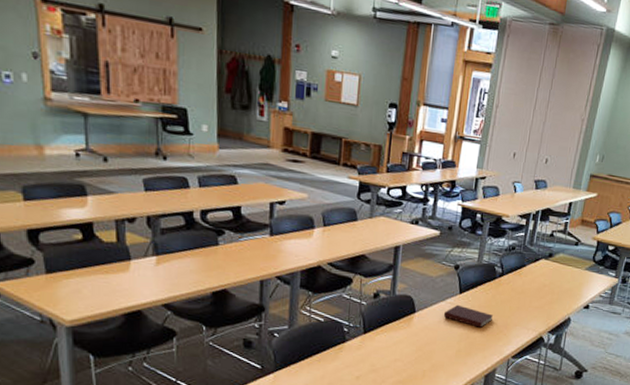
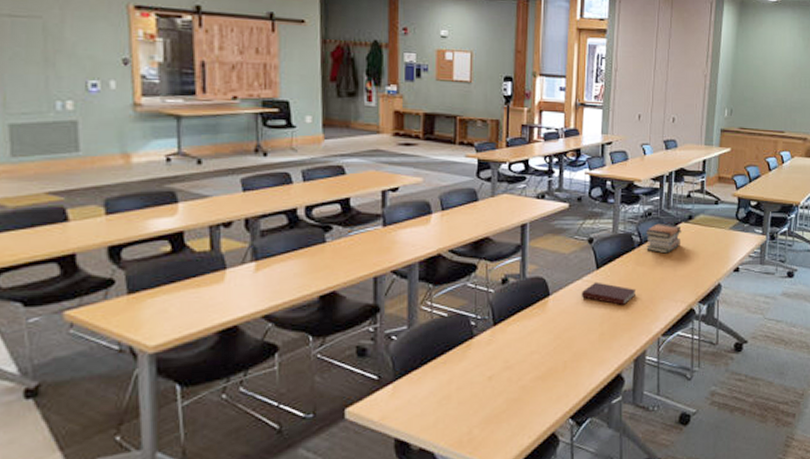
book stack: none [507,258,541,286] -> present [645,223,682,254]

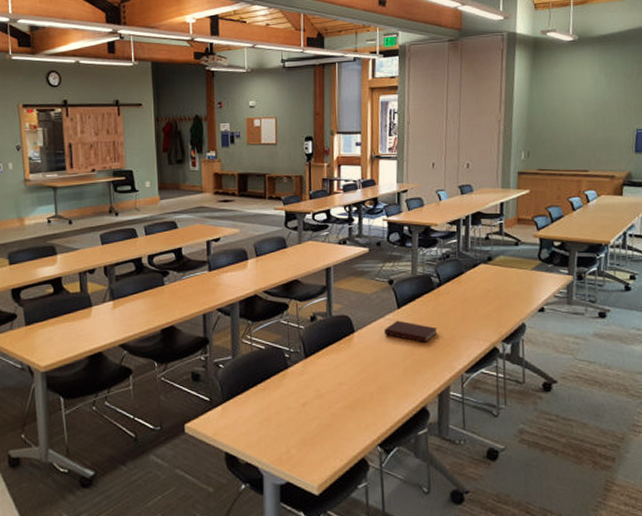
book stack: present [645,223,682,254] -> none [444,265,481,294]

